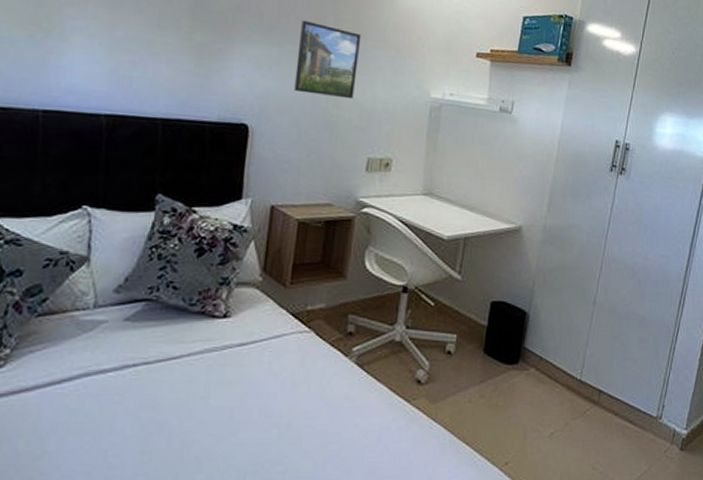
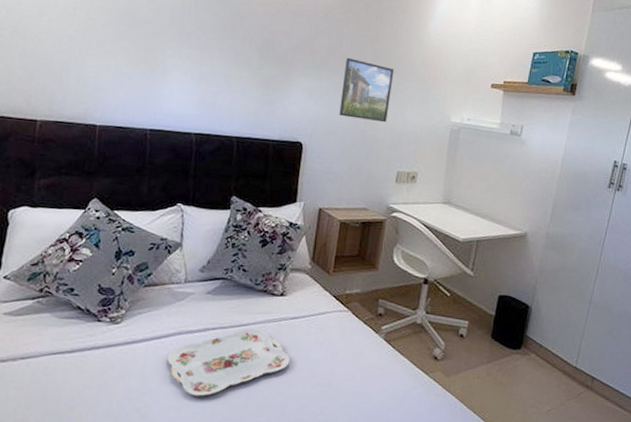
serving tray: none [70,361,237,455] -> present [167,328,290,396]

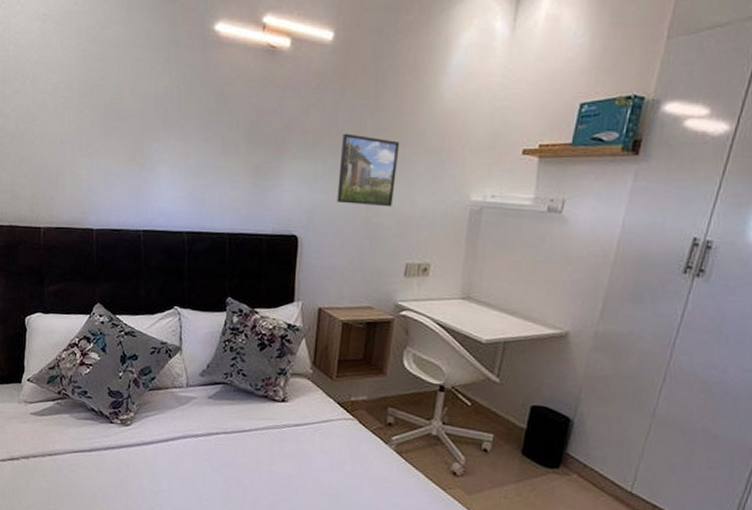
serving tray: present [167,328,290,396] -> none [175,434,295,499]

